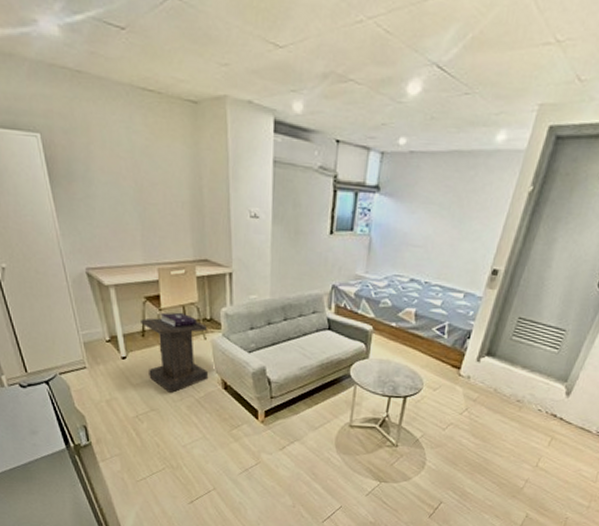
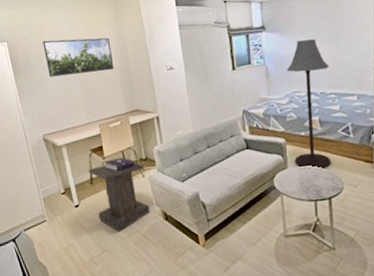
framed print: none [90,142,184,203] -> present [43,37,114,77]
floor lamp: none [377,213,443,367] -> present [286,39,331,170]

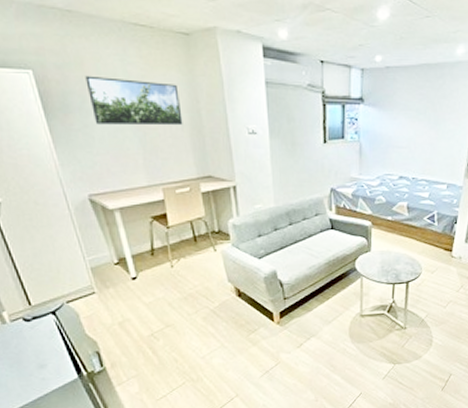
lectern: present [89,157,151,232] -> none [149,228,222,307]
floor lamp: present [286,39,331,170] -> none [378,119,424,255]

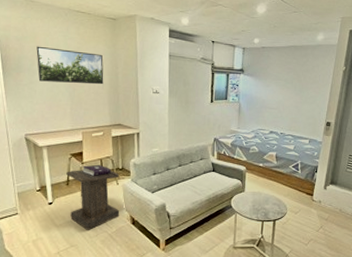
lectern: none [149,228,222,307] -> present [66,164,120,230]

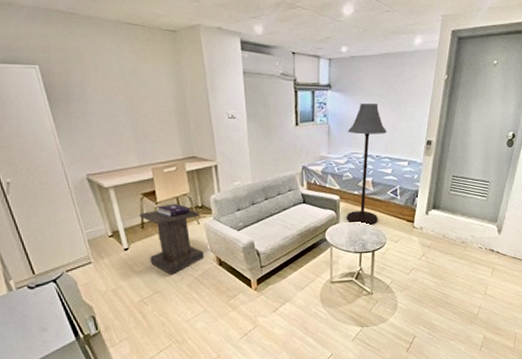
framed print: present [36,46,104,85] -> none [85,69,170,112]
floor lamp: none [251,86,291,196] -> present [346,103,387,226]

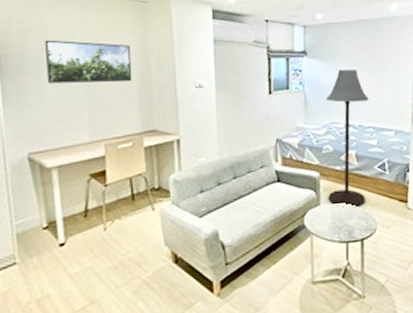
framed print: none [85,69,170,112] -> present [44,40,132,84]
lectern: present [140,203,205,275] -> none [84,185,157,278]

